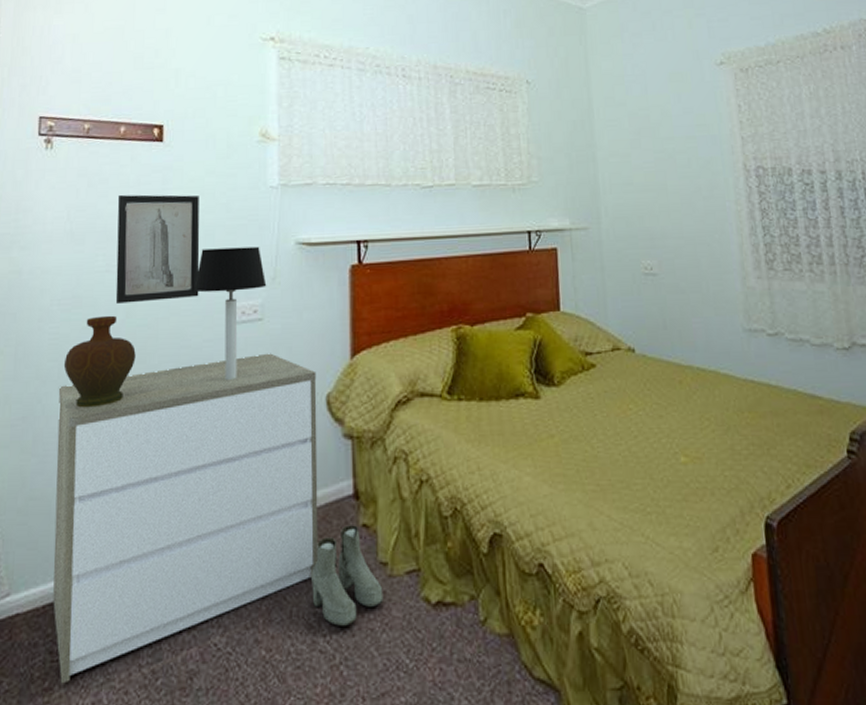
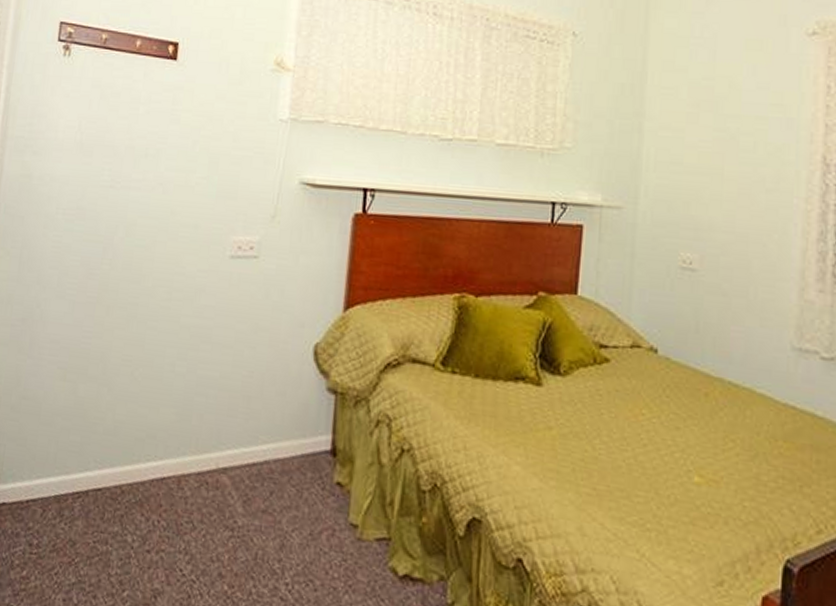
dresser: present [53,353,319,684] -> none [35,292,307,576]
decorative vase: present [63,315,136,408] -> none [63,231,132,321]
wall art: present [115,194,200,304] -> none [117,111,207,225]
table lamp: present [194,246,267,380] -> none [193,176,266,314]
boots: present [311,525,384,626] -> none [278,480,351,580]

